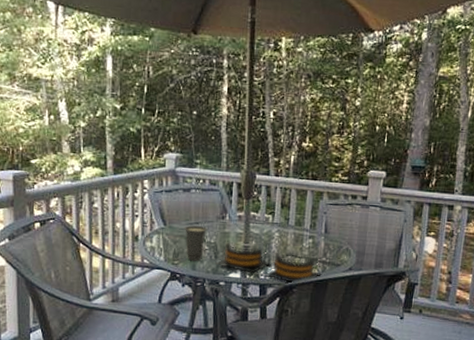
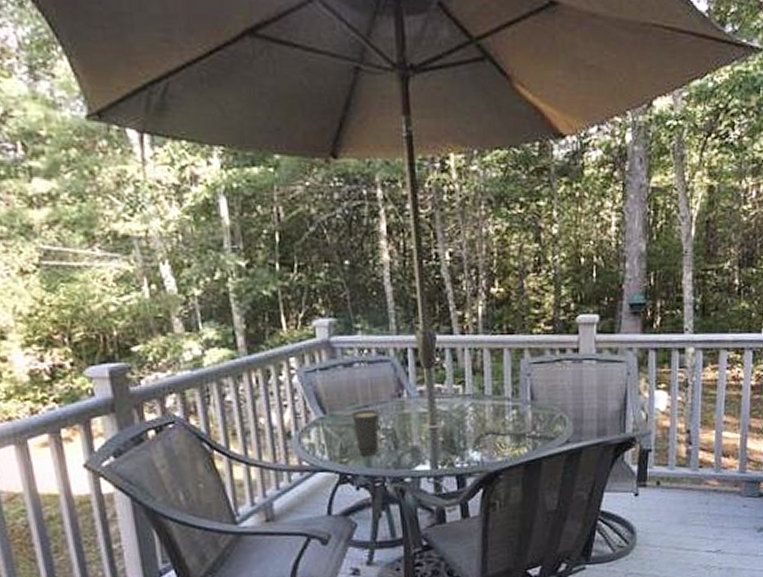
speaker: present [216,241,322,283] -> none [397,424,533,468]

